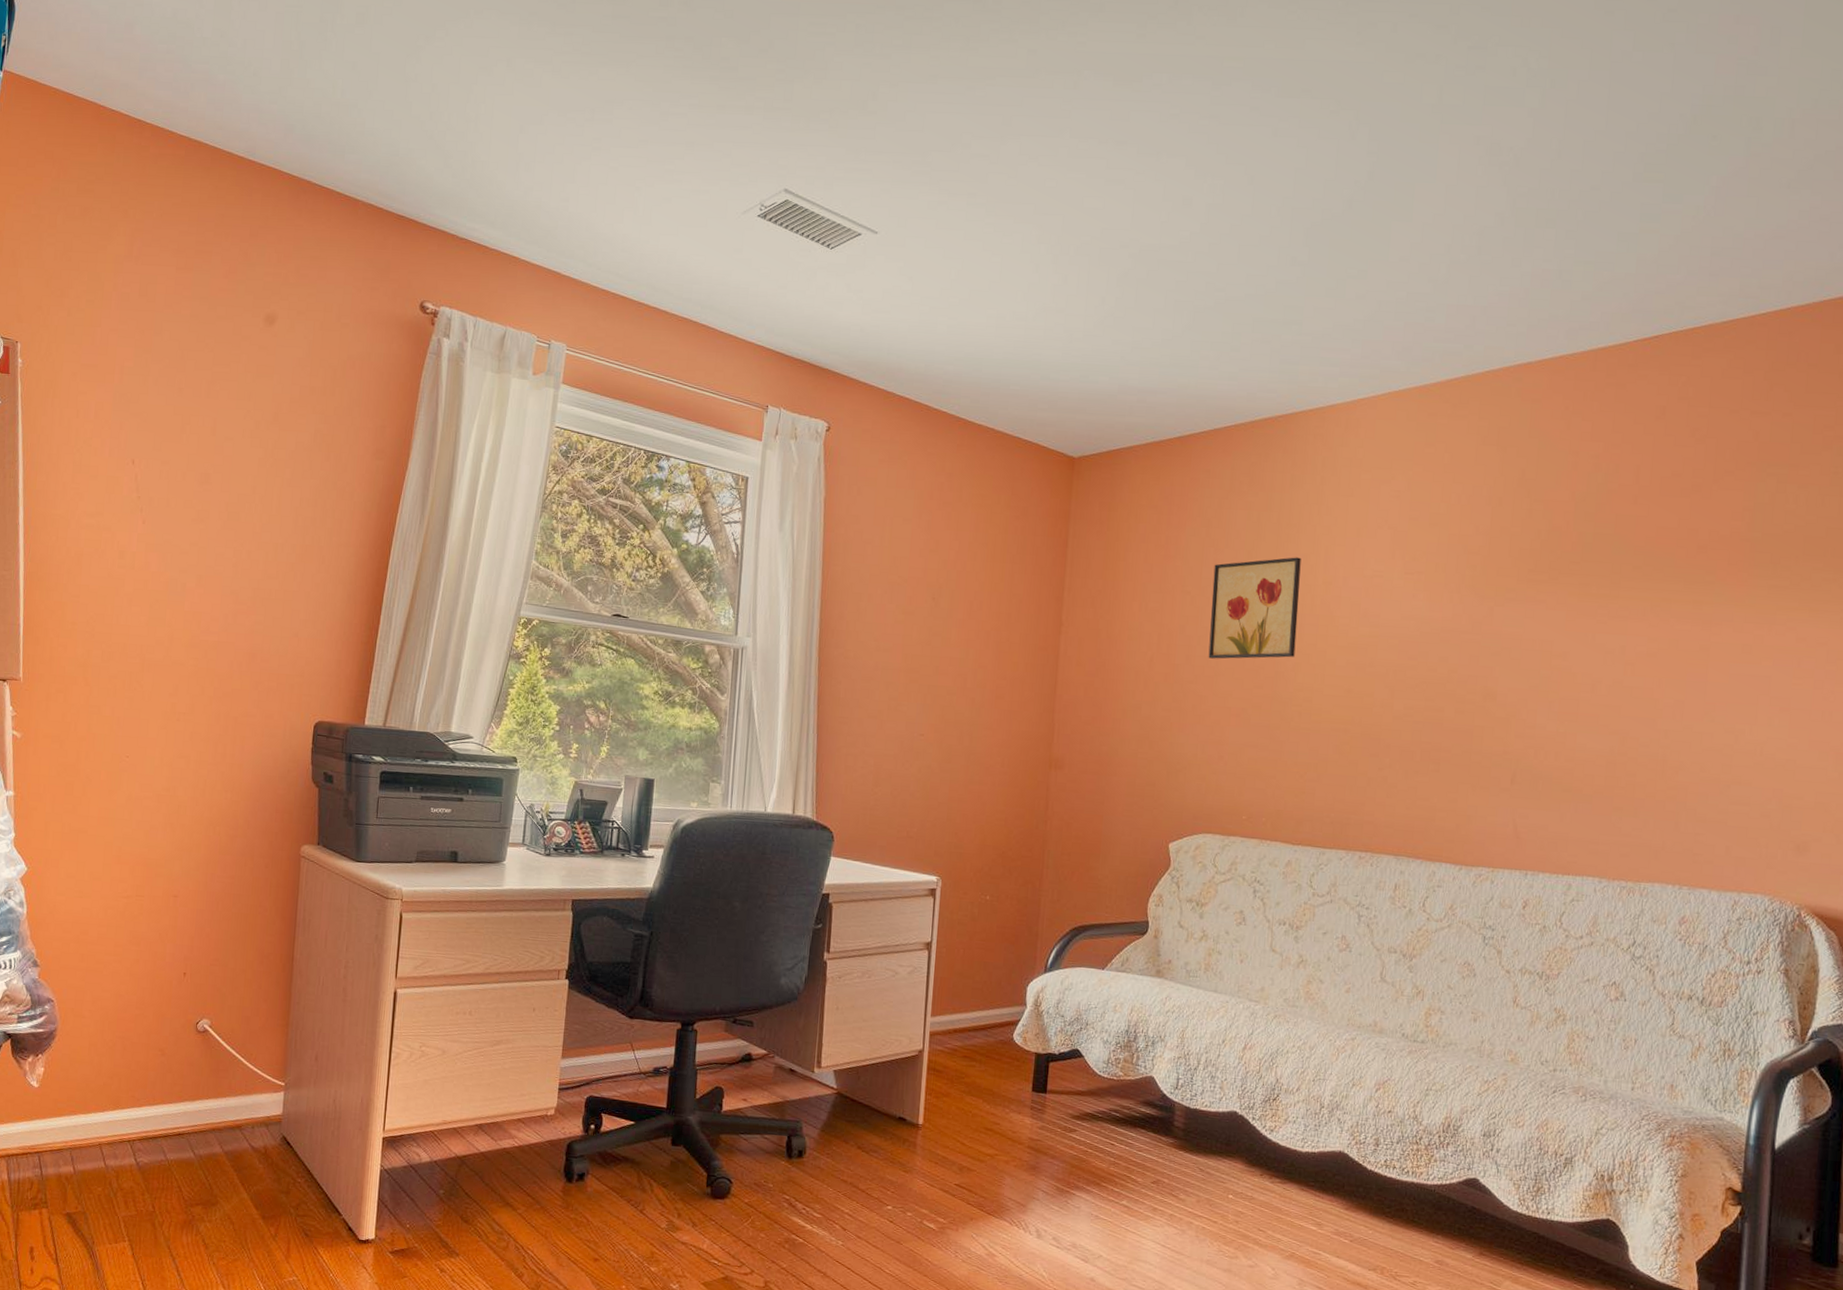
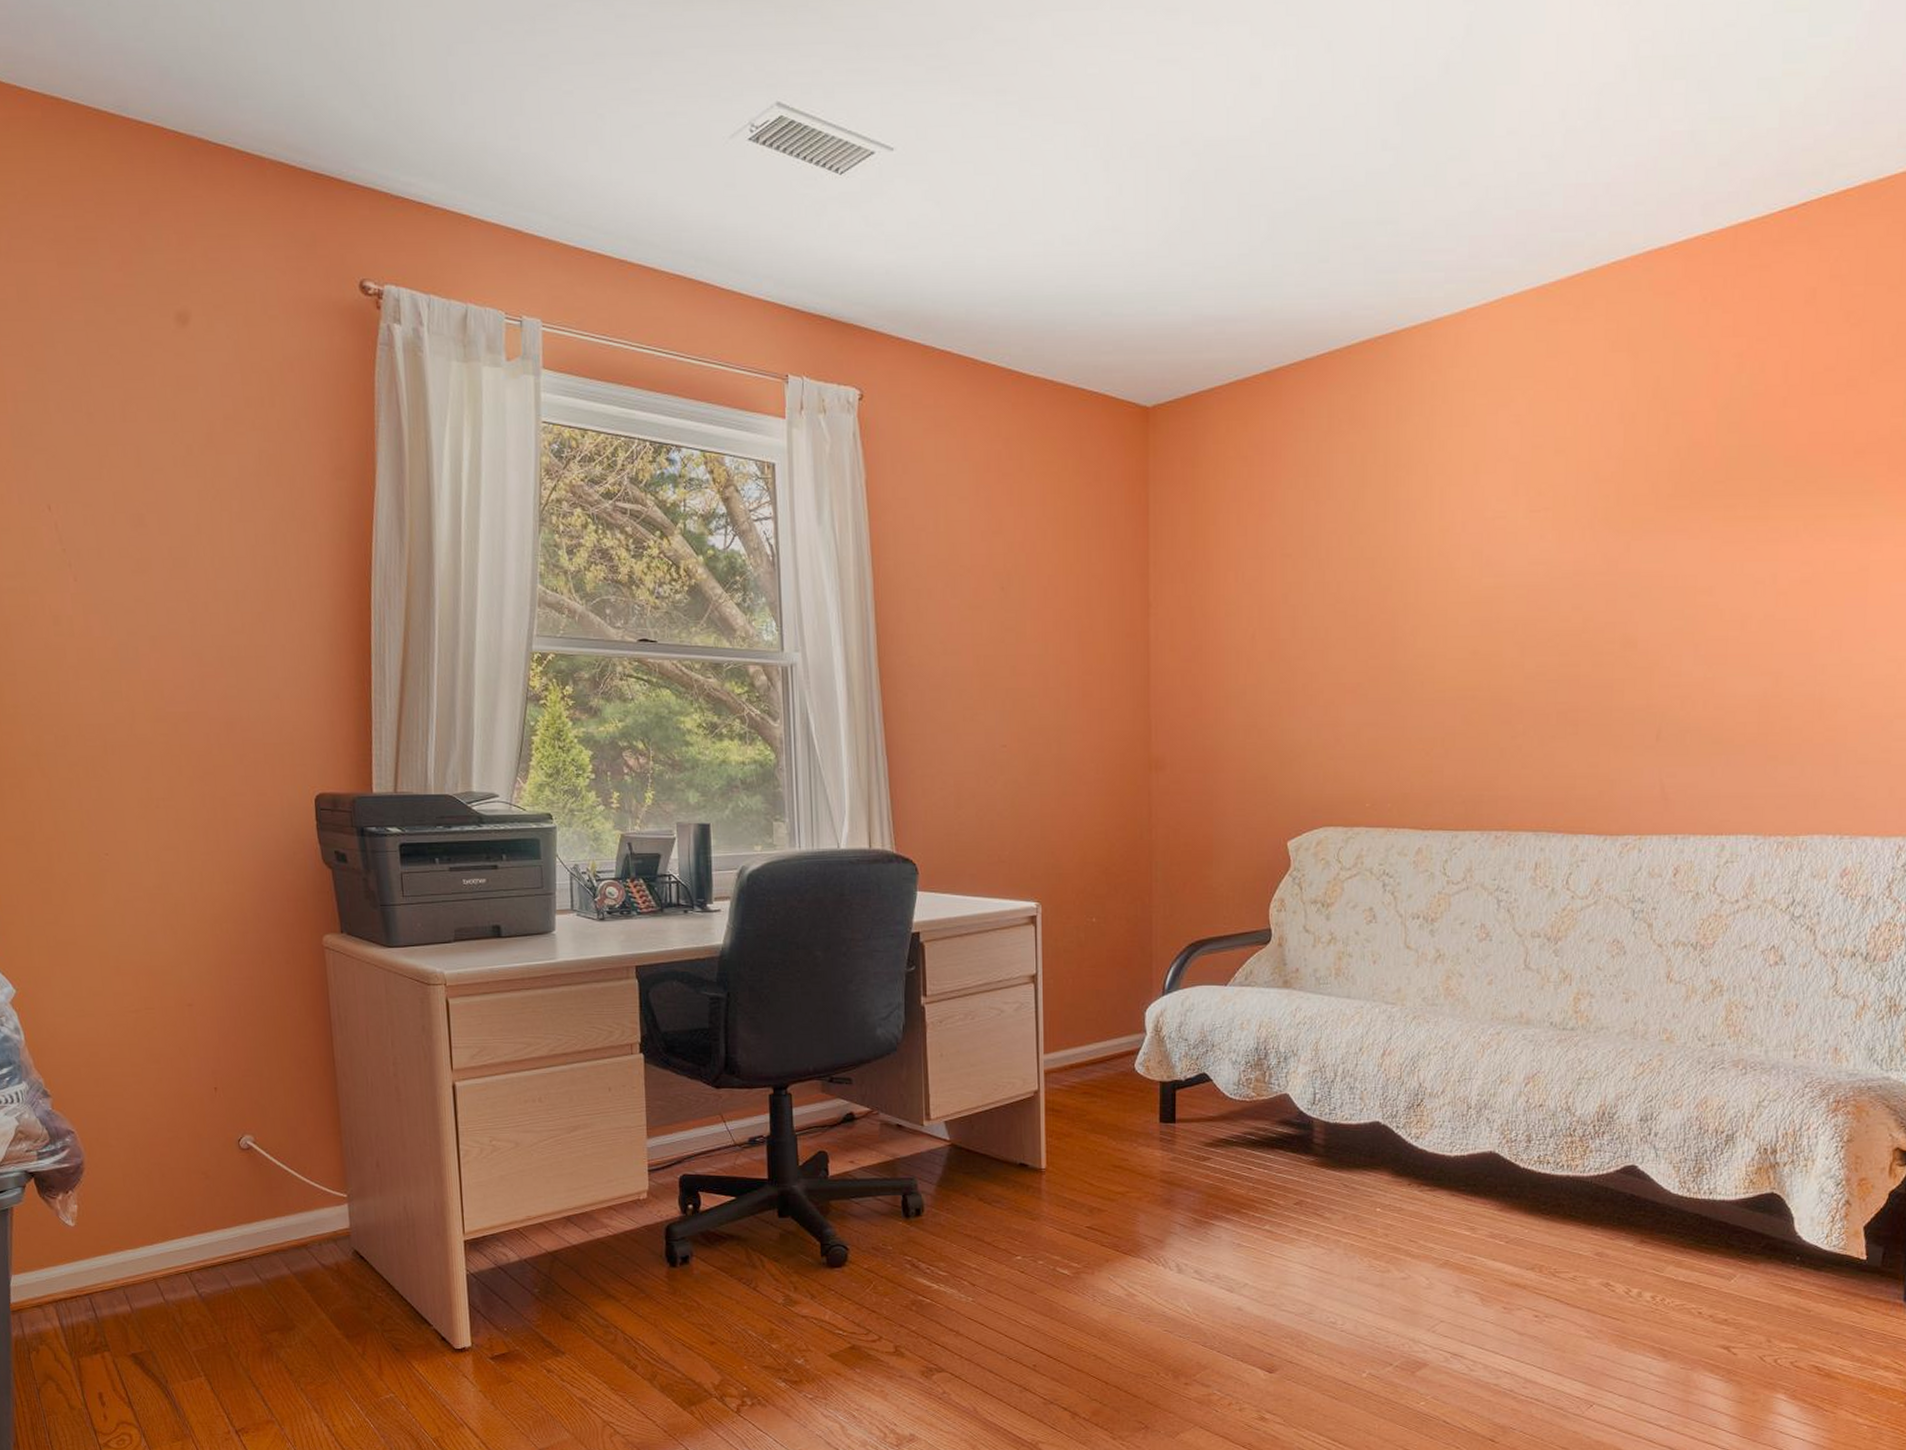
wall art: present [1208,557,1301,659] -> none [1315,503,1414,630]

